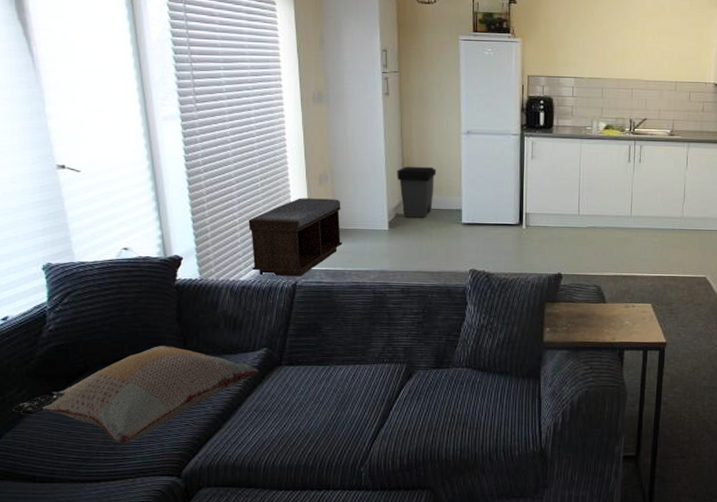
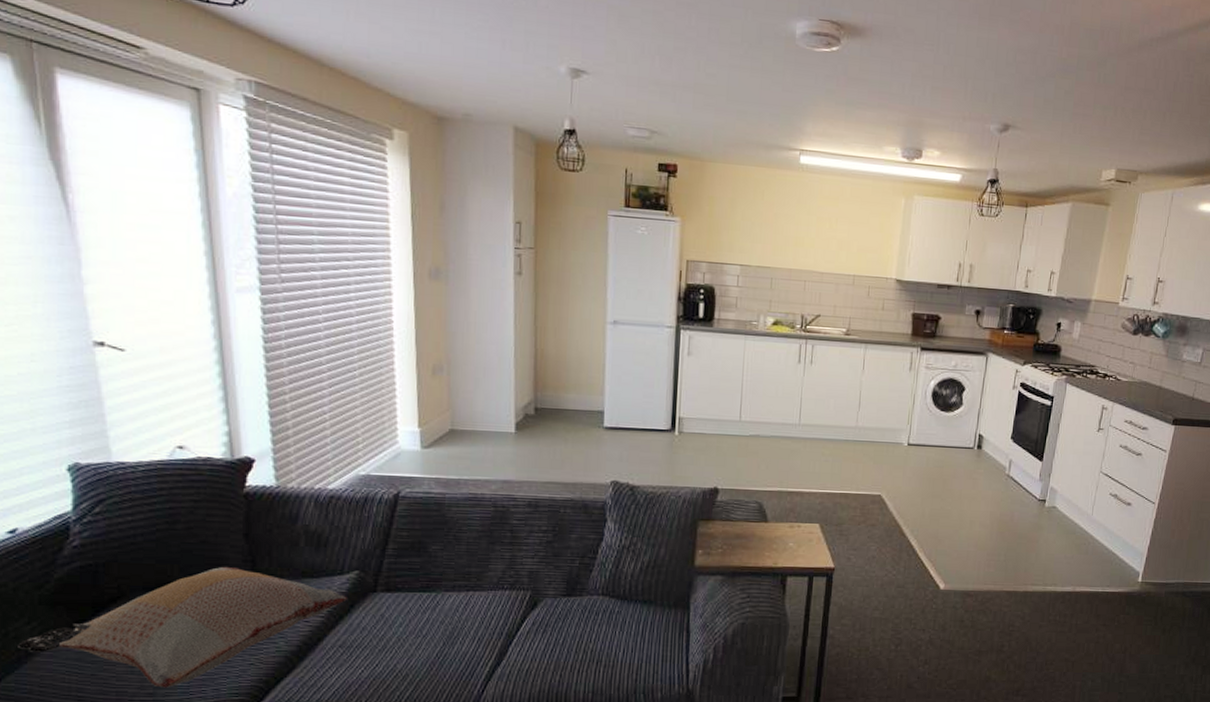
bench: present [248,198,342,277] -> none [341,391,458,486]
trash can: present [397,166,437,218] -> none [527,358,576,420]

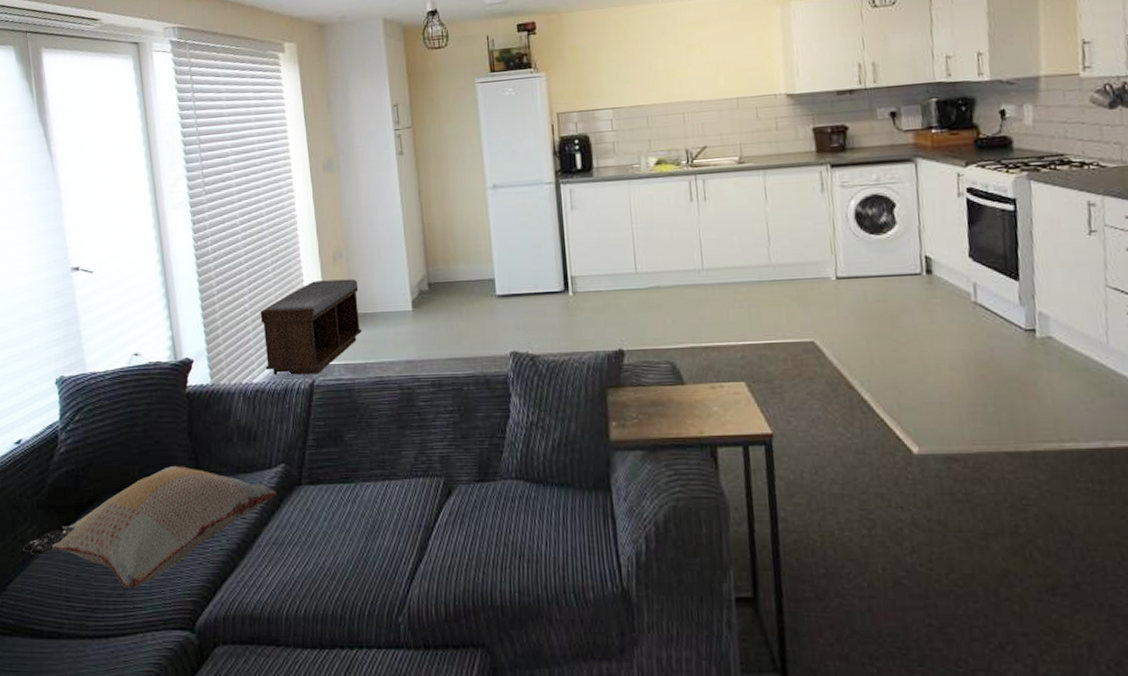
bench: none [341,391,458,486] -> present [260,279,362,376]

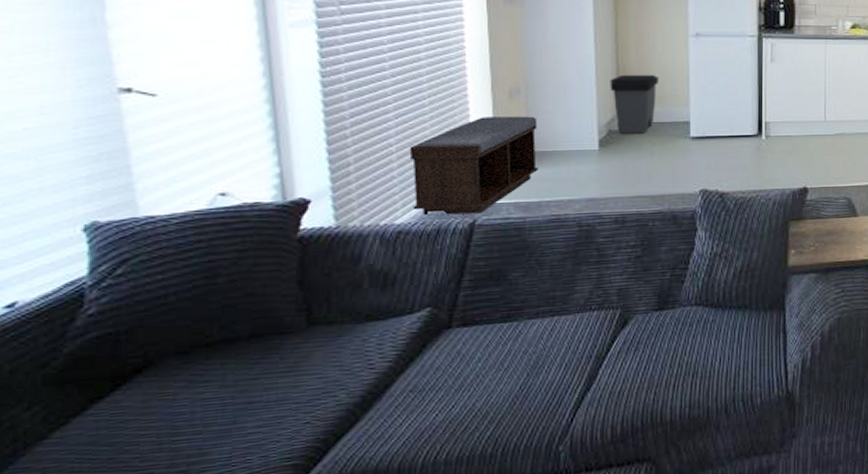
decorative pillow: present [23,465,276,589] -> none [14,318,418,463]
trash can: none [417,231,463,294] -> present [610,74,660,134]

